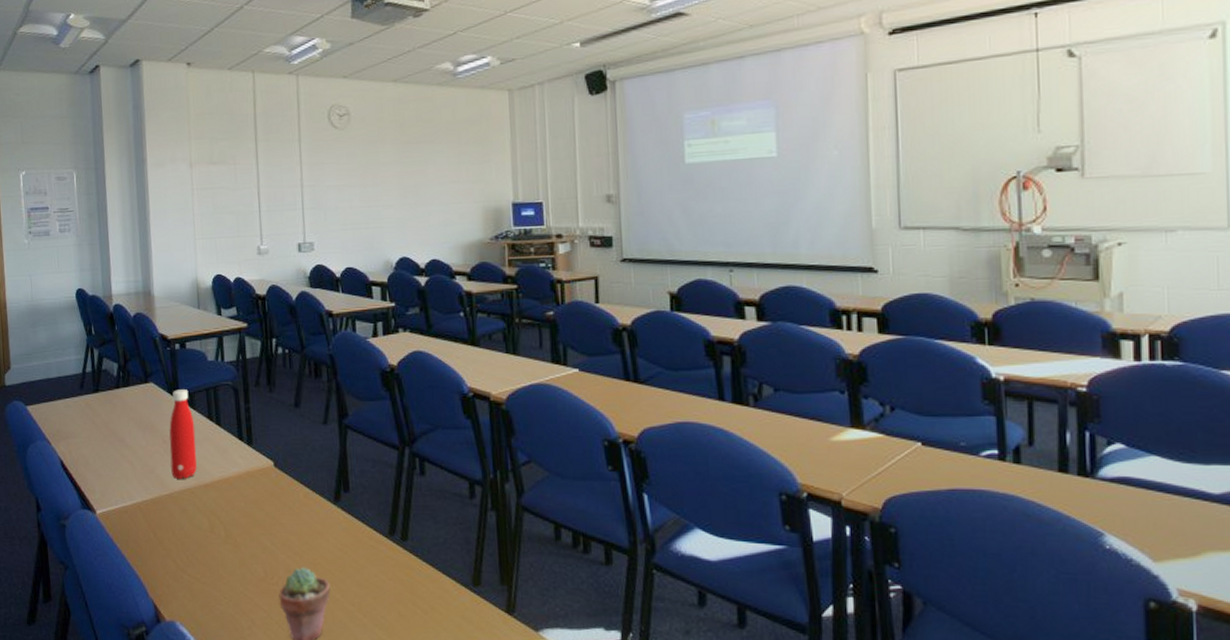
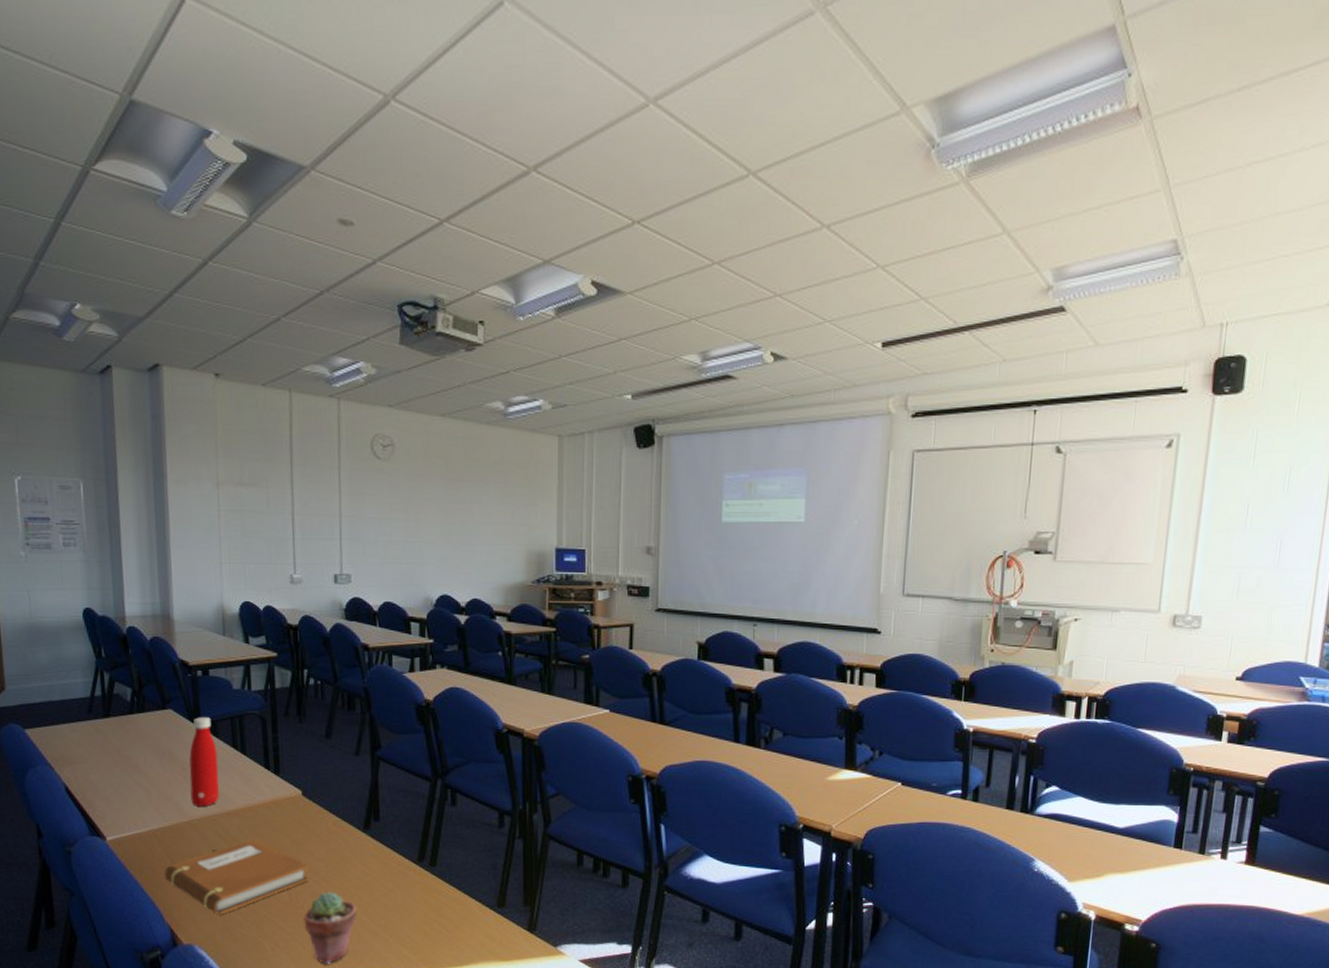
notebook: none [148,510,284,590] -> present [164,838,310,915]

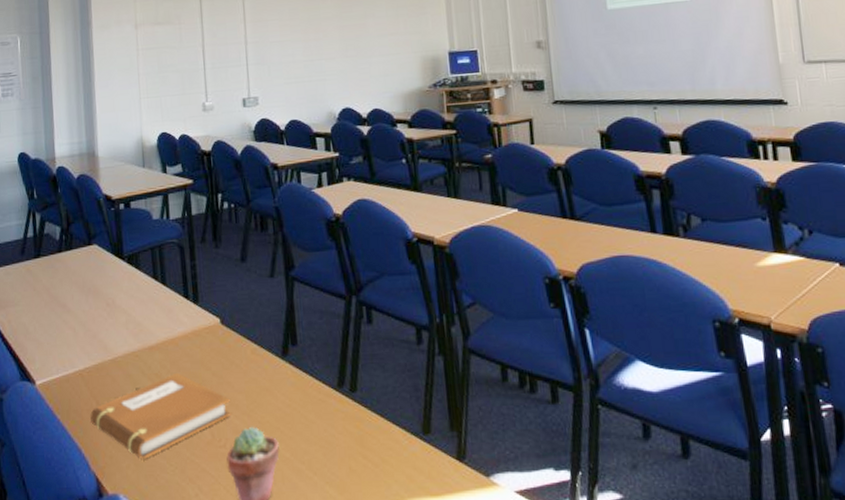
bottle: present [189,717,220,808] -> none [113,250,142,344]

